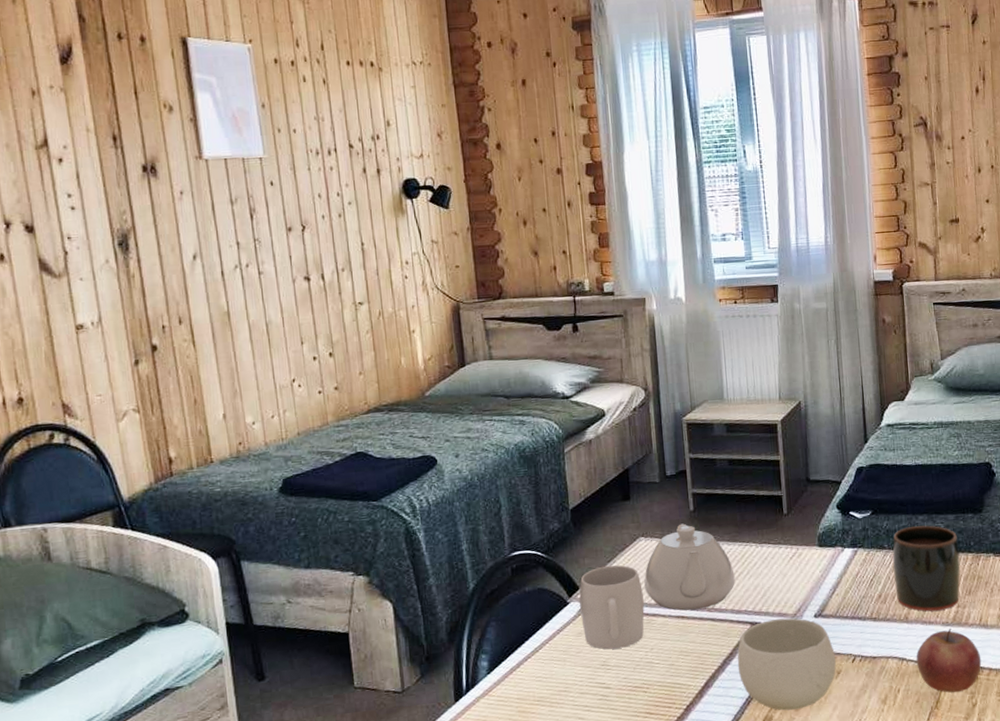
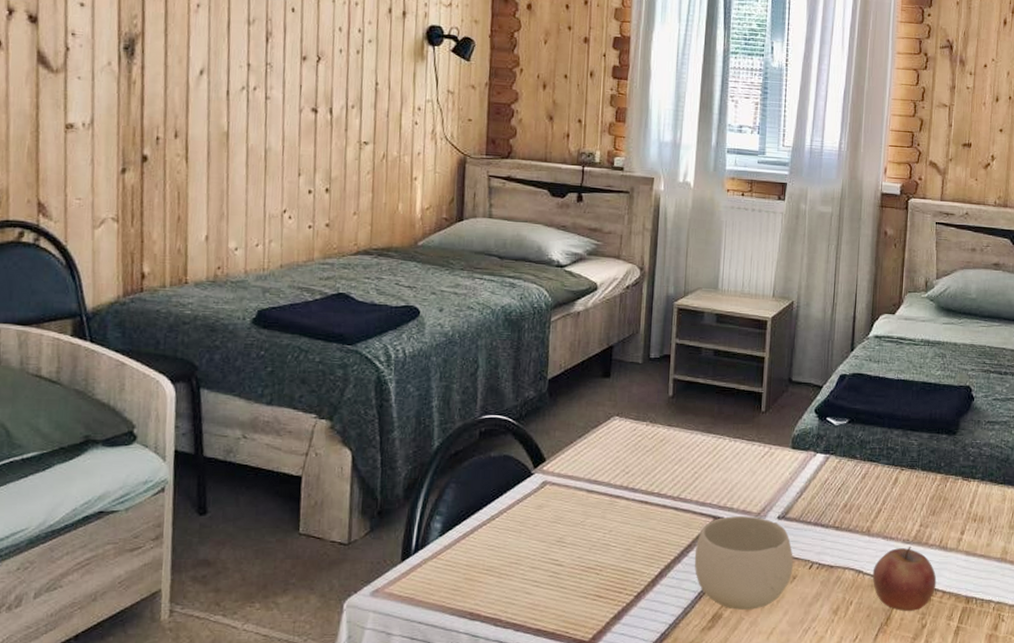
mug: present [579,565,645,650] -> none [543,441,610,526]
teapot: present [644,523,735,611] -> none [611,408,705,496]
mug: present [892,525,961,612] -> none [861,440,930,527]

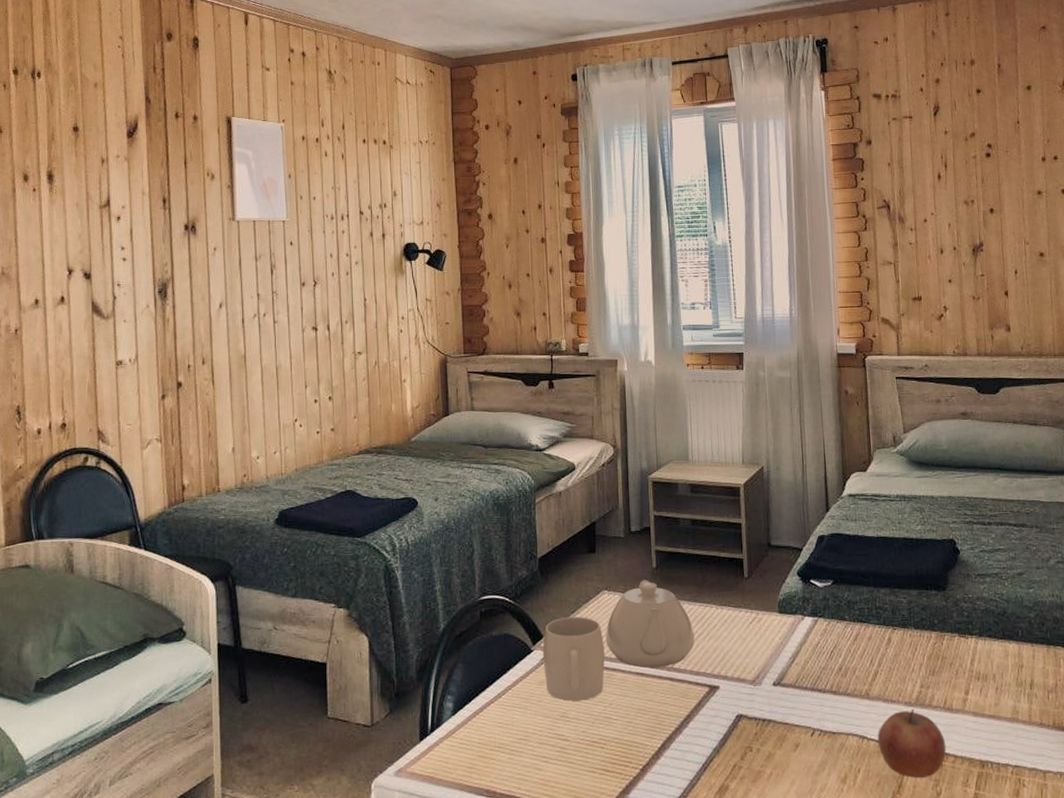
mug: none [543,441,610,526] -> present [543,616,605,701]
teapot: none [611,408,705,496] -> present [605,580,695,668]
bowl: present [694,516,793,610] -> none [694,684,795,781]

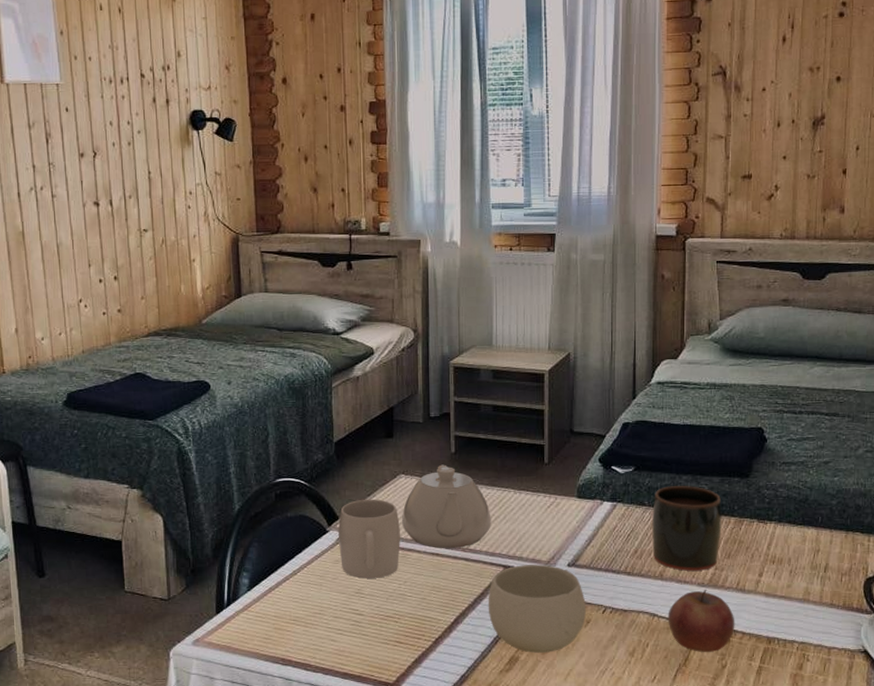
bowl: none [694,684,795,781] -> present [488,564,586,653]
mug: none [853,599,924,689] -> present [652,486,722,571]

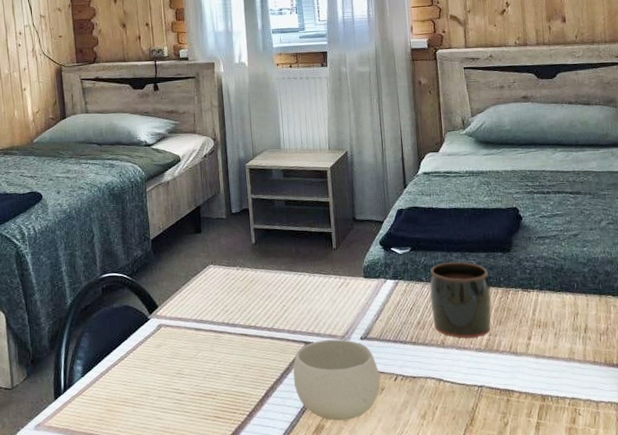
mug: present [338,499,400,579] -> none [158,288,213,360]
teapot: present [401,464,491,548] -> none [212,254,291,329]
apple: present [668,589,735,652] -> none [452,354,512,412]

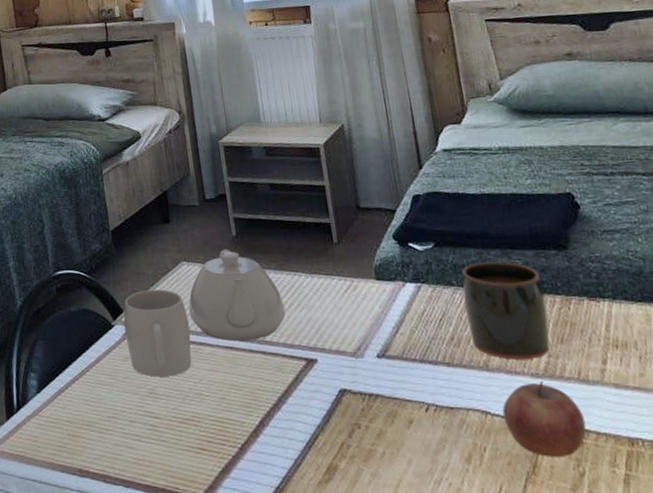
mug: none [158,288,213,360] -> present [123,289,192,377]
teapot: none [212,254,291,329] -> present [188,249,286,341]
bowl: present [293,339,380,421] -> none [293,356,407,460]
apple: none [452,354,512,412] -> present [502,380,587,457]

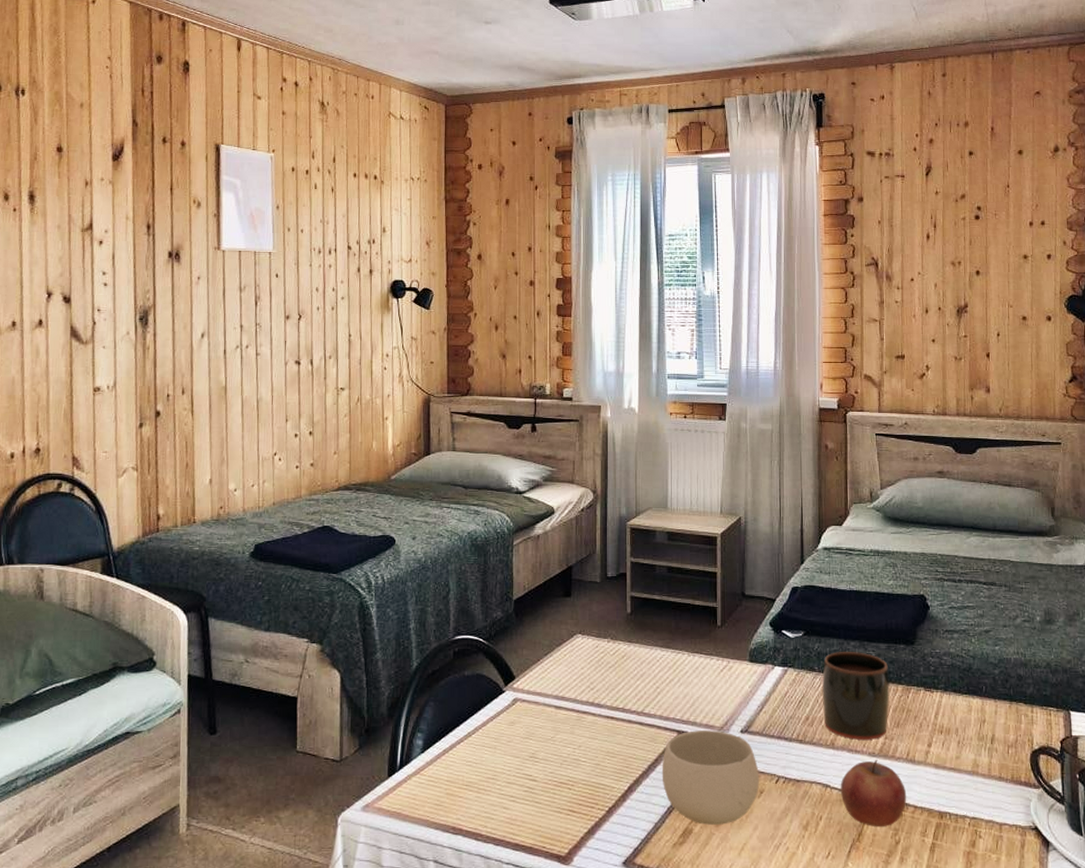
mug: present [123,289,192,377] -> none [515,658,576,742]
teapot: present [188,249,286,341] -> none [577,625,666,711]
bowl: none [293,356,407,460] -> present [661,730,759,825]

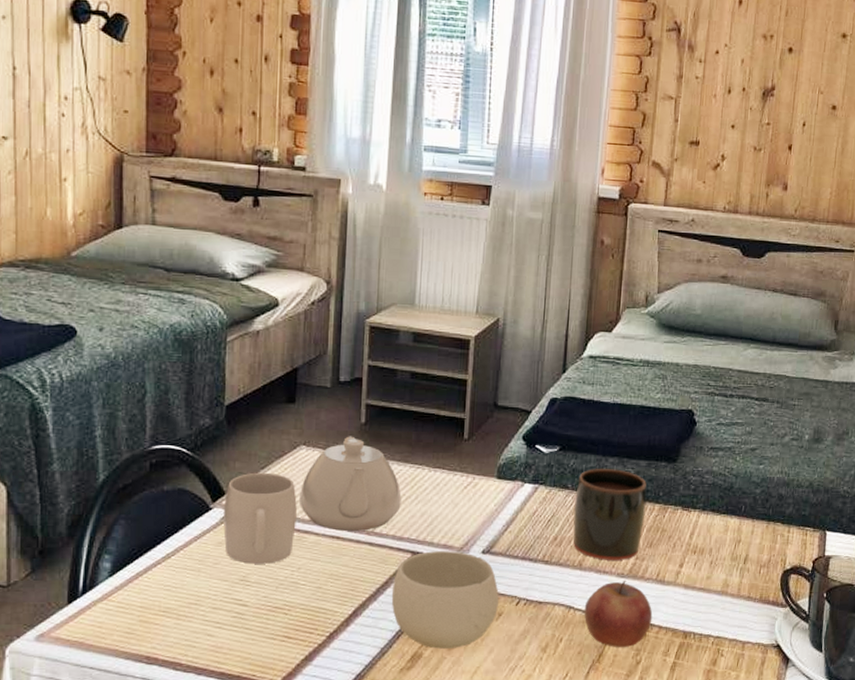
mug: none [515,658,576,742] -> present [223,472,297,564]
teapot: none [577,625,666,711] -> present [298,436,402,531]

